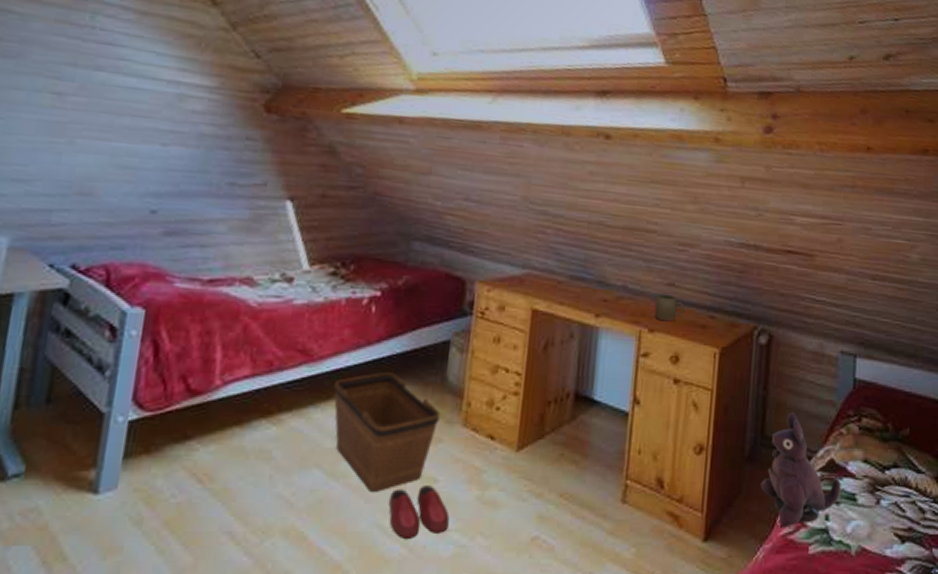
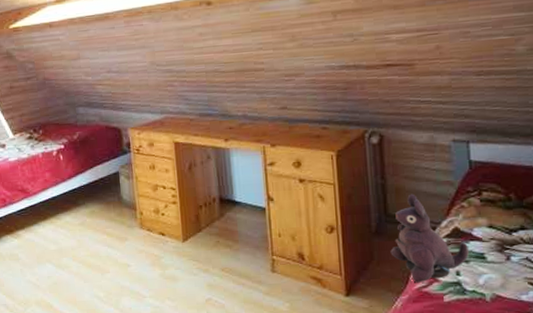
bicycle basket: present [333,372,440,492] -> none [47,198,123,275]
slippers: present [389,485,450,539] -> none [100,269,144,304]
mug: present [654,293,685,322] -> none [272,116,299,137]

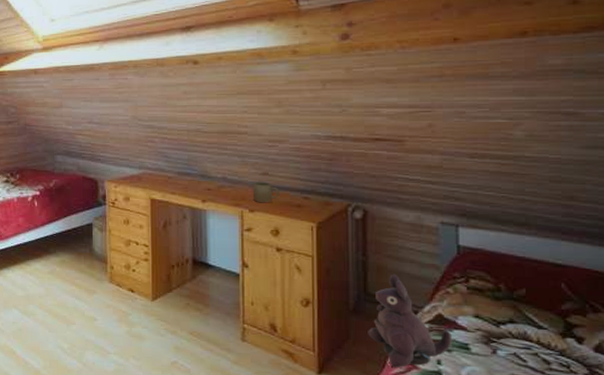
mug: none [272,116,299,137] -> present [252,181,279,203]

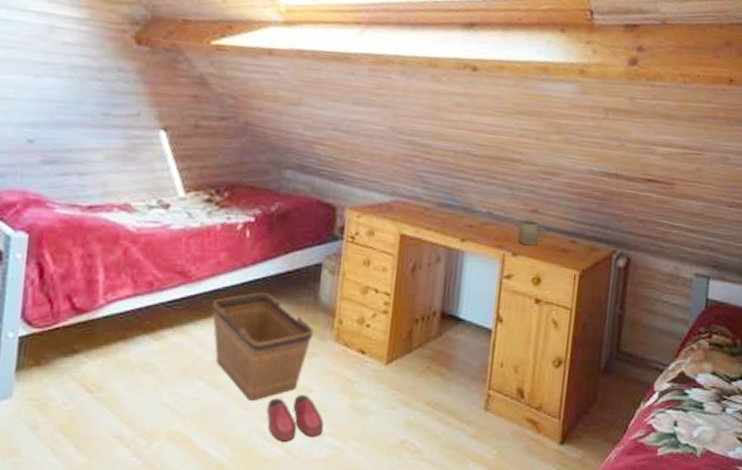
bicycle basket: none [18,246,92,325] -> present [212,292,314,400]
slippers: none [65,322,109,357] -> present [267,395,324,442]
plush toy: present [368,274,451,368] -> none [614,329,690,433]

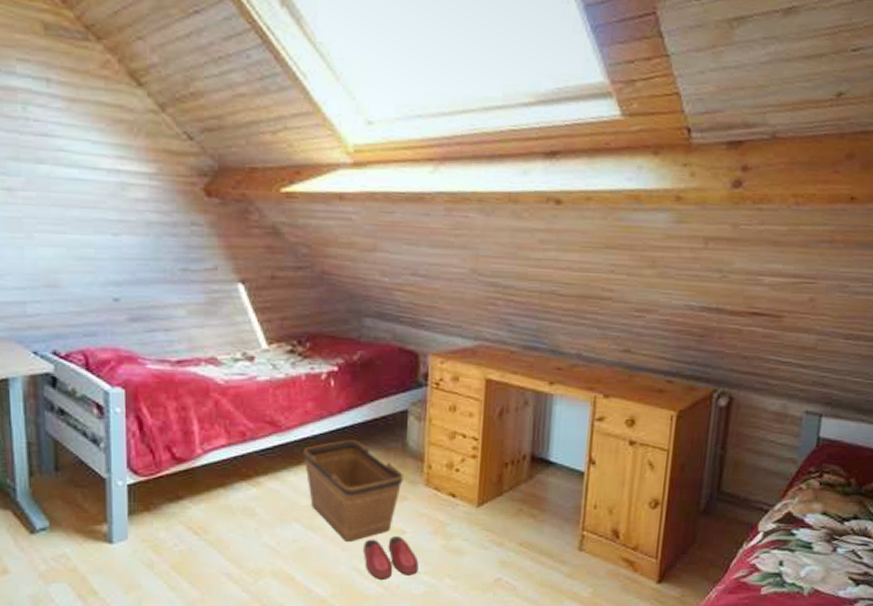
mug: present [518,220,547,246] -> none [609,360,641,387]

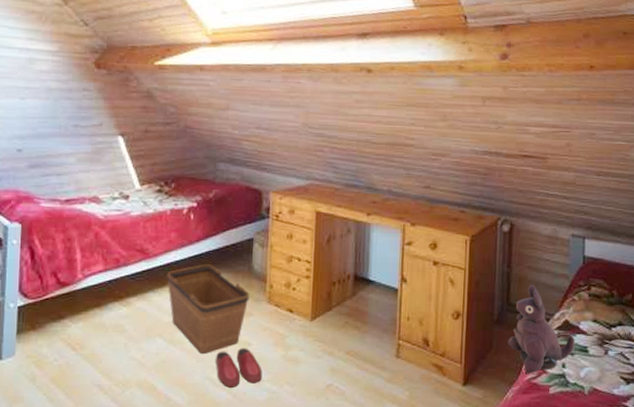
plush toy: none [715,469,798,572] -> present [508,284,575,374]

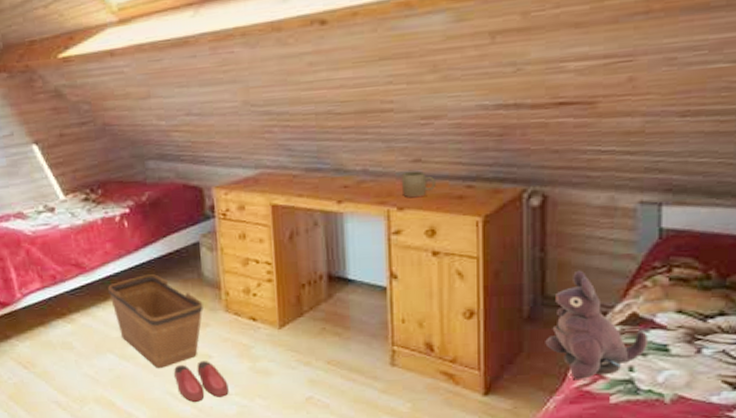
mug: none [415,195,439,217] -> present [401,170,436,198]

